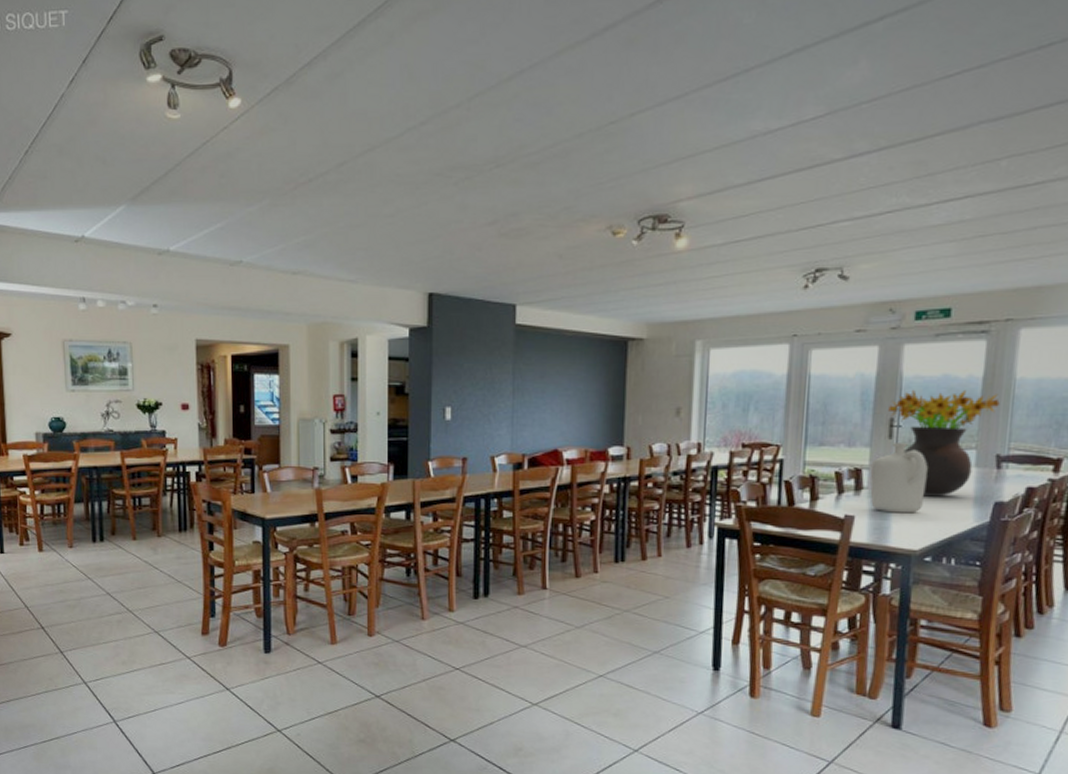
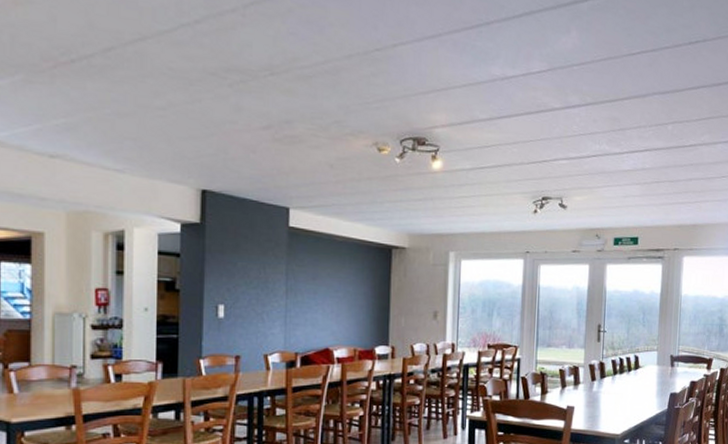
water jug: present [870,443,928,514] -> none [585,345,625,404]
flower arrangement: present [888,389,1000,497] -> none [597,301,672,390]

